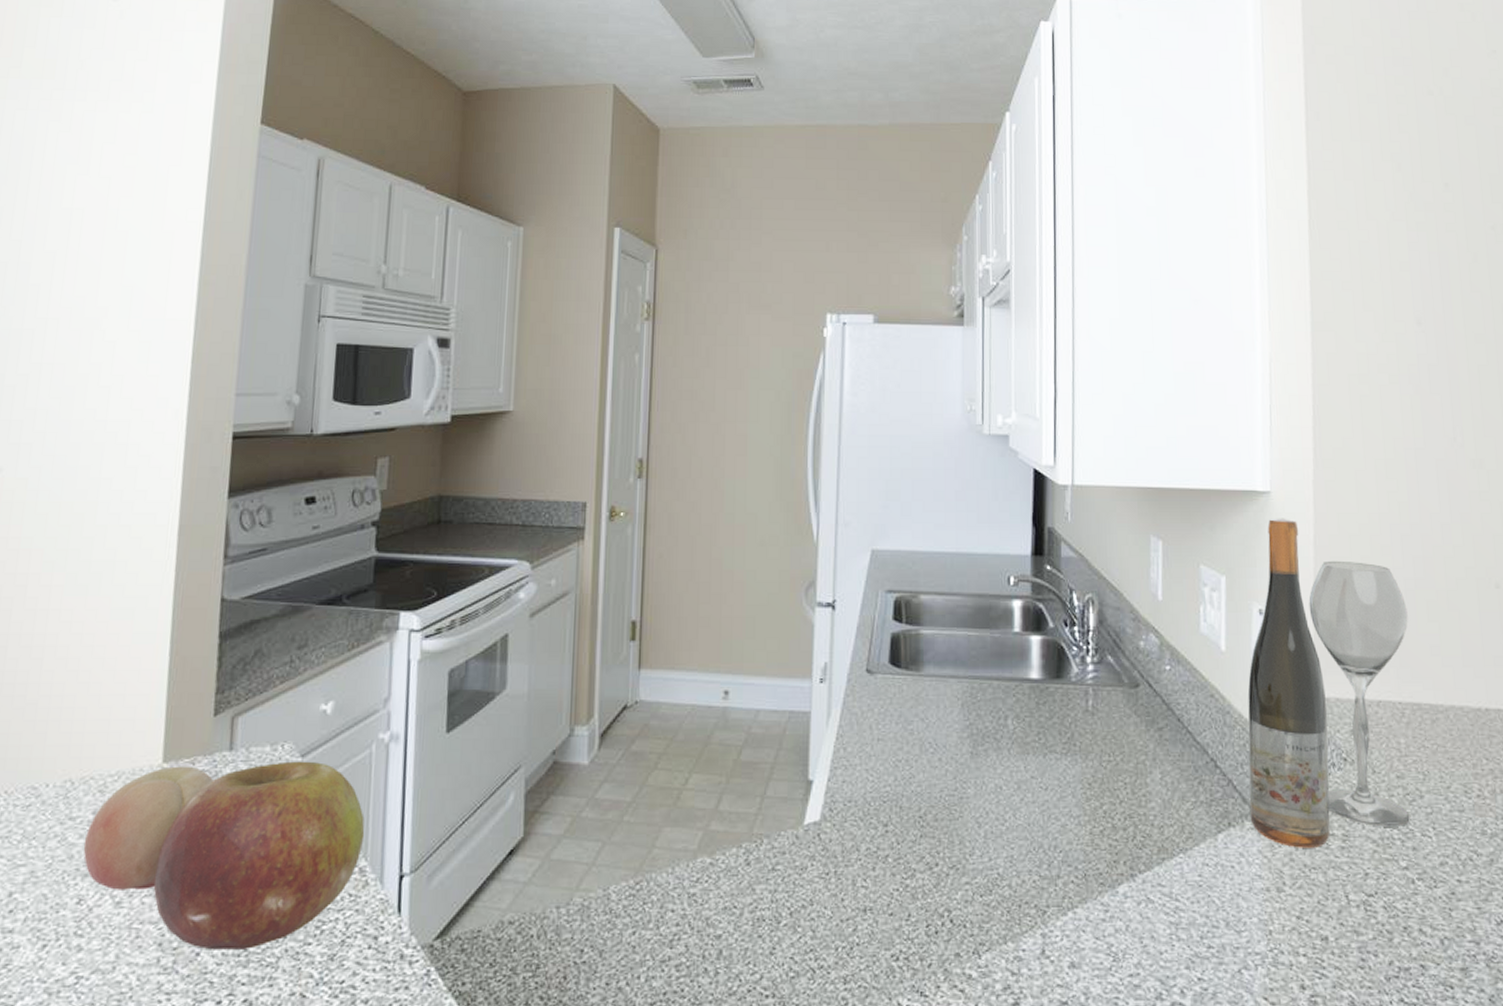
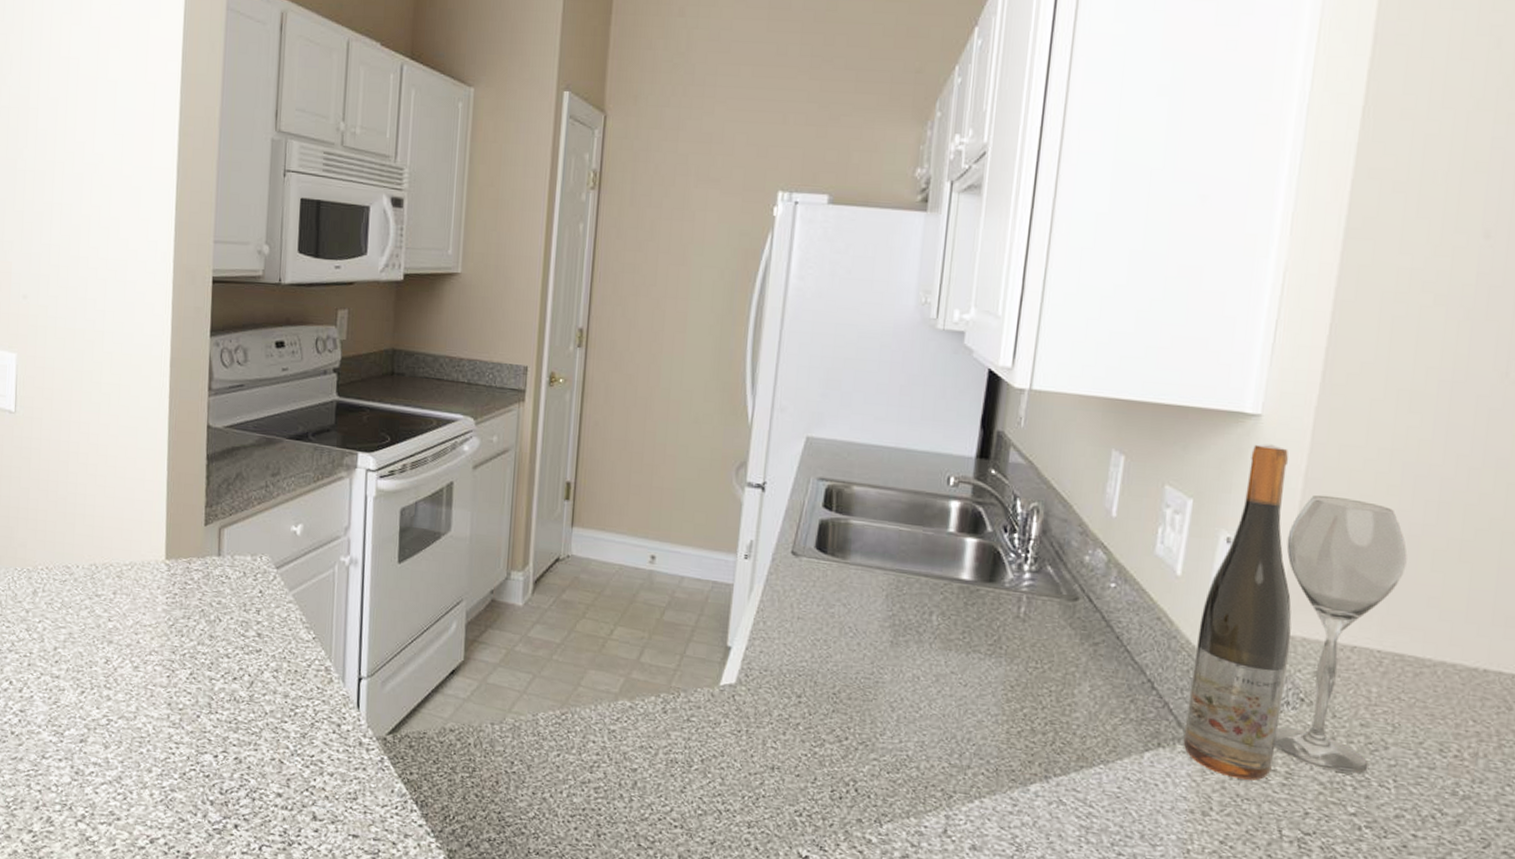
fruit: present [83,766,213,890] -> none [107,563,206,660]
fruit: present [153,761,365,950] -> none [162,571,330,719]

